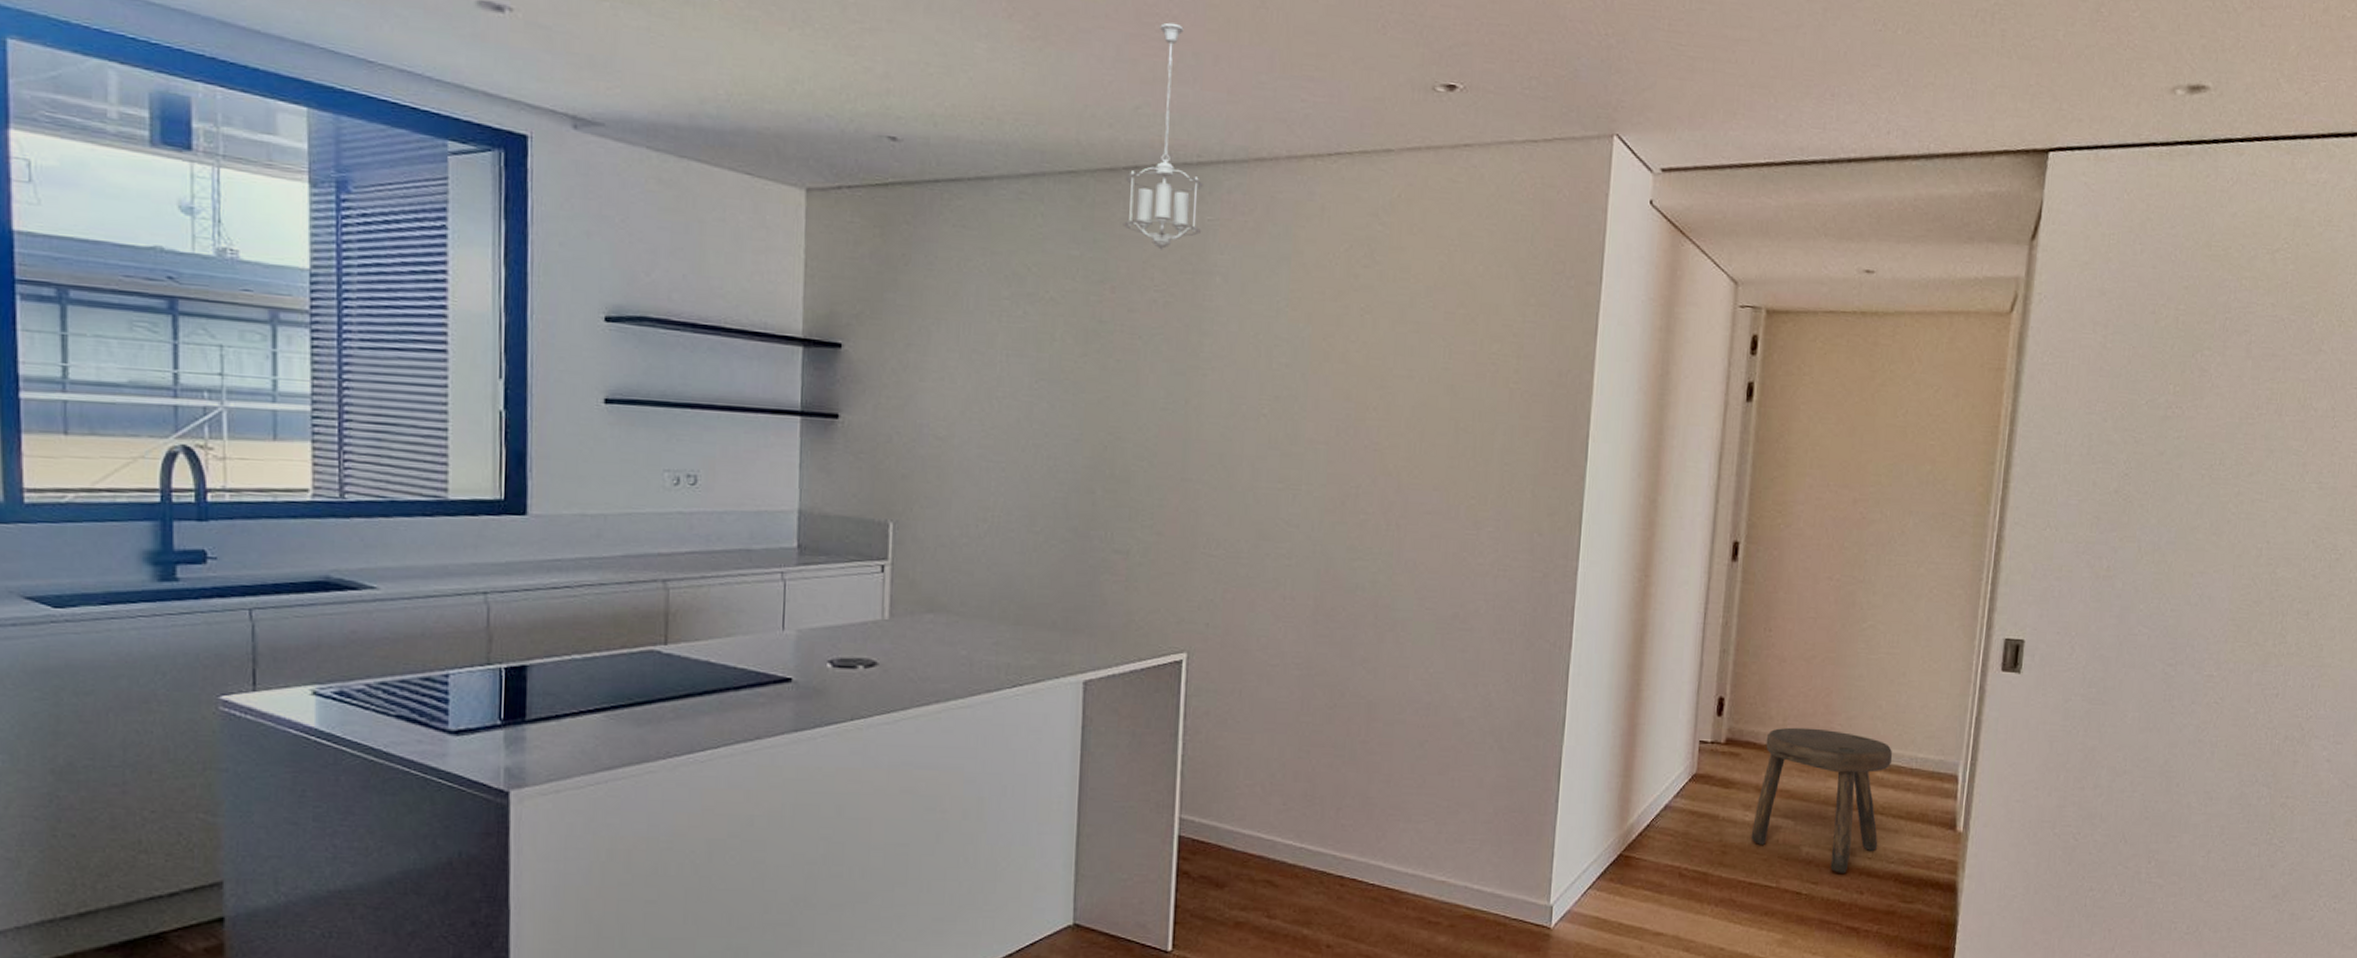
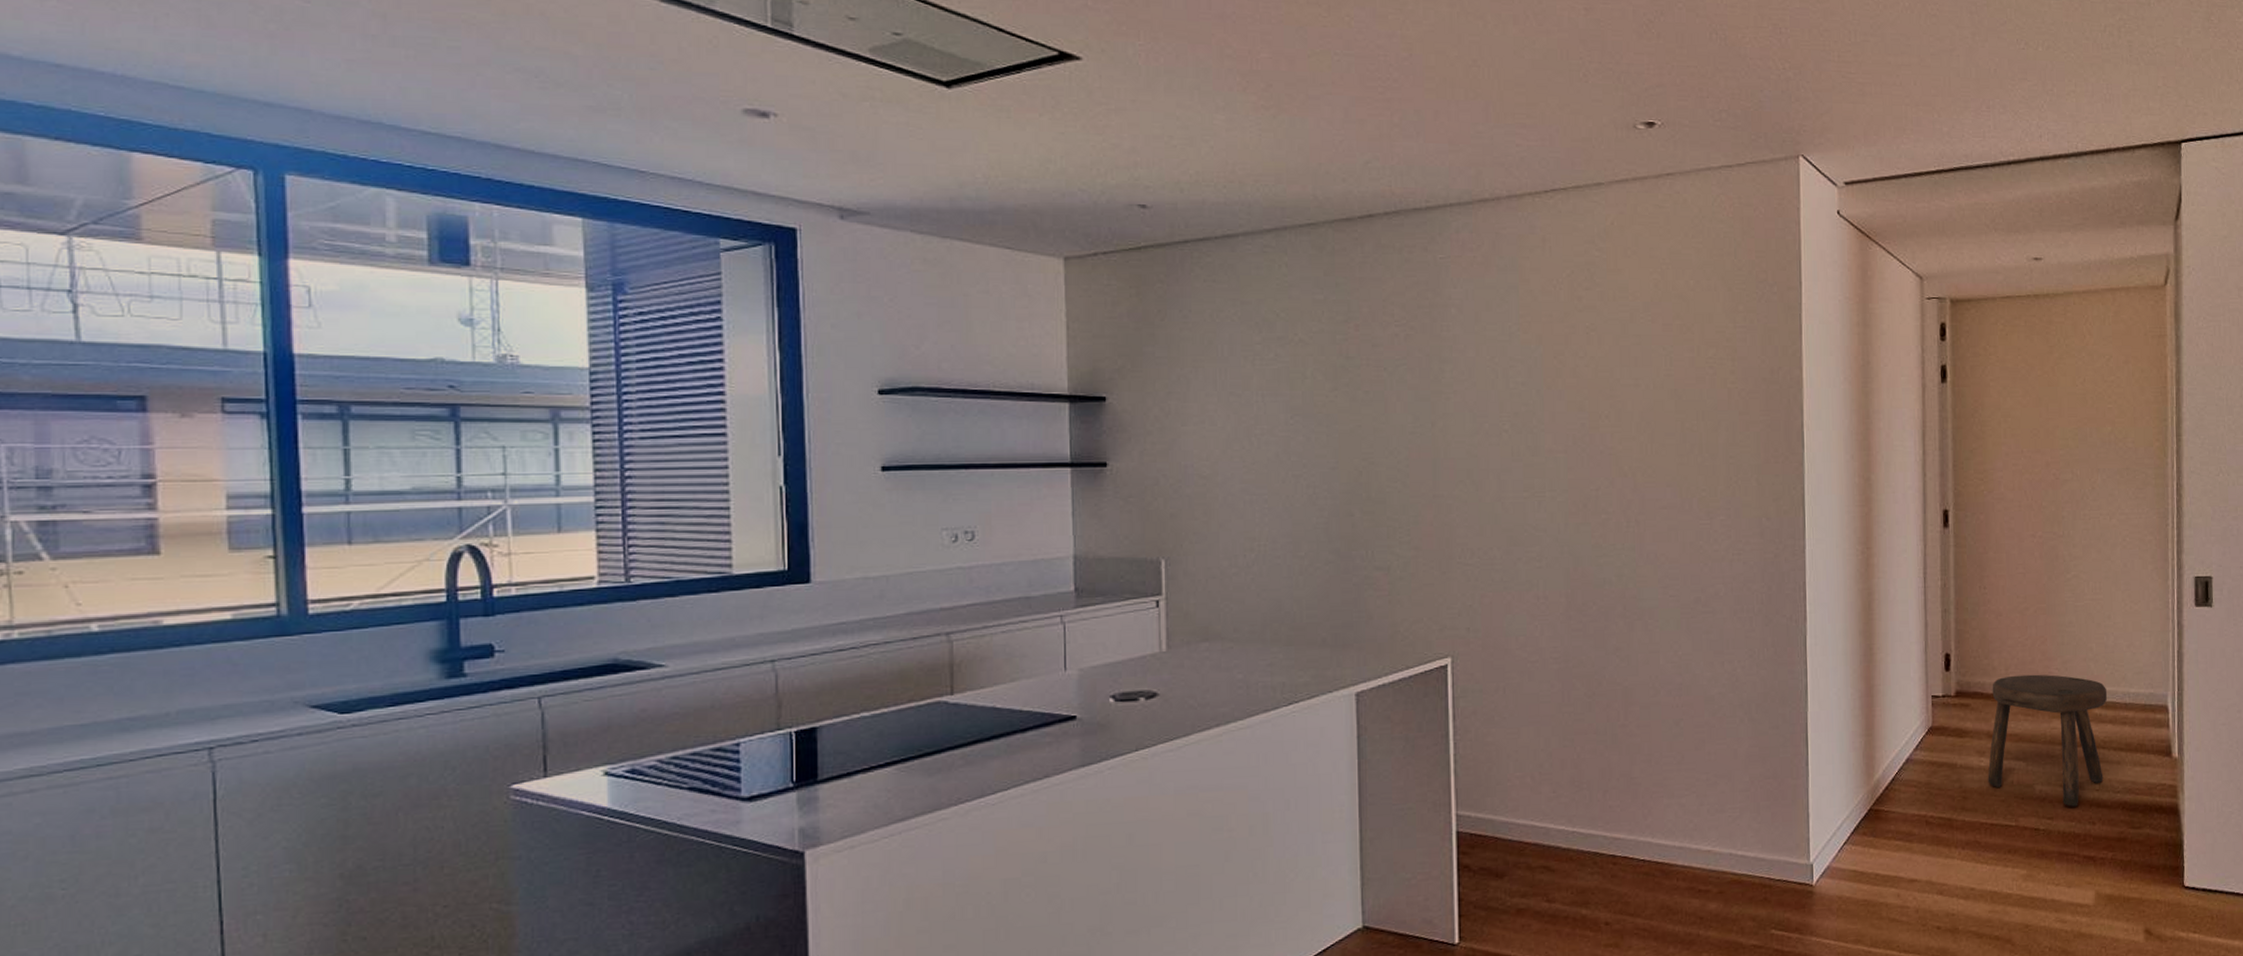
pendant light: present [1122,22,1203,250] -> none [1361,85,1434,289]

